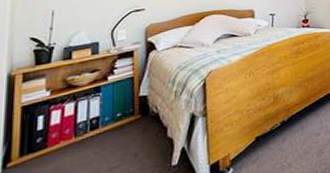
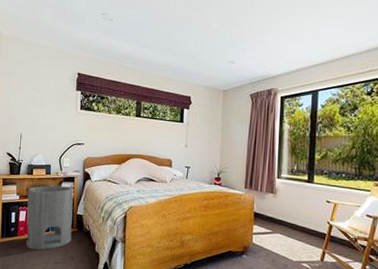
cylinder: none [62,61,133,161] -> present [26,183,73,250]

